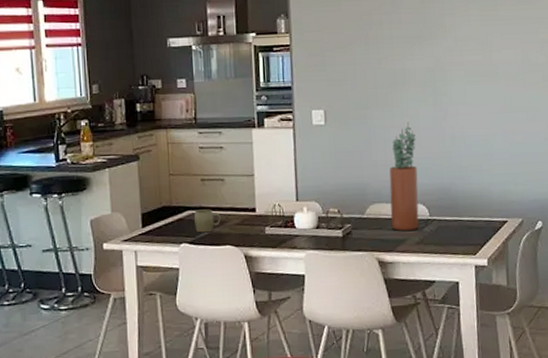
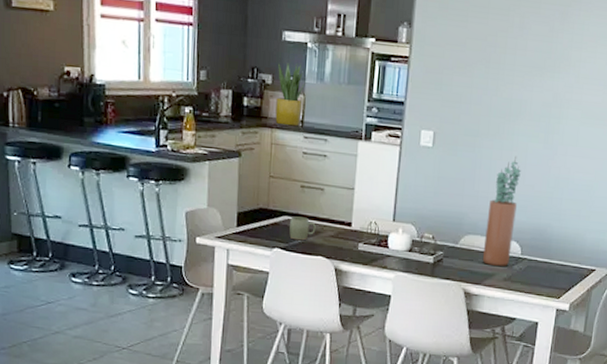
planter: none [166,66,195,125] -> present [275,62,307,127]

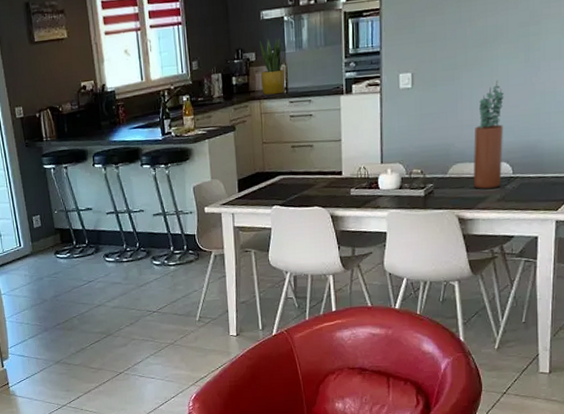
mug: present [289,216,316,241] -> none [285,174,309,196]

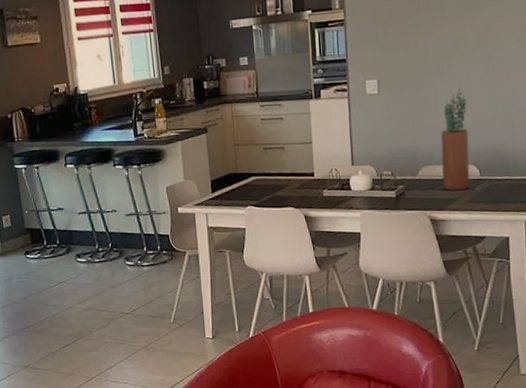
planter: present [260,37,287,96] -> none [229,45,256,99]

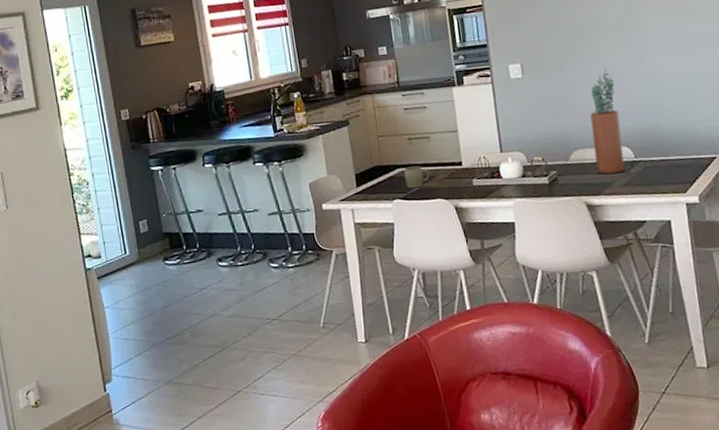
mug: none [258,175,282,197] -> present [404,166,430,189]

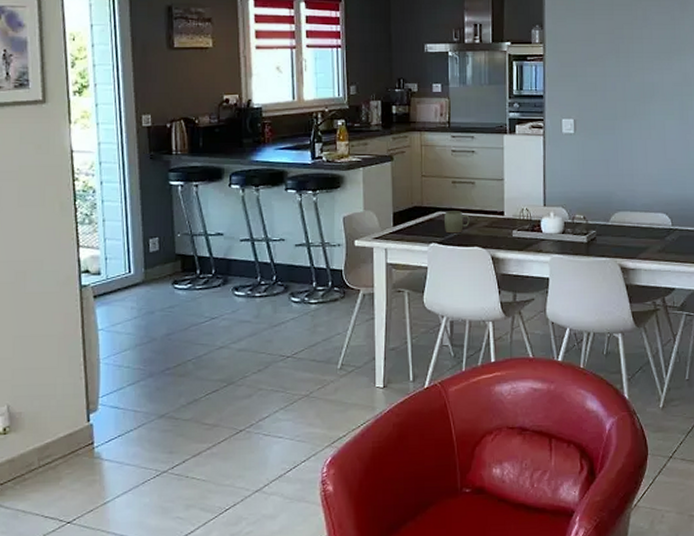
vase: present [590,68,625,175] -> none [634,134,662,240]

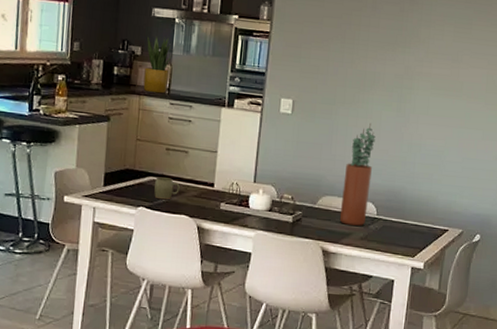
planter: none [423,71,450,128] -> present [143,36,174,94]
vase: none [634,134,662,240] -> present [339,123,376,227]

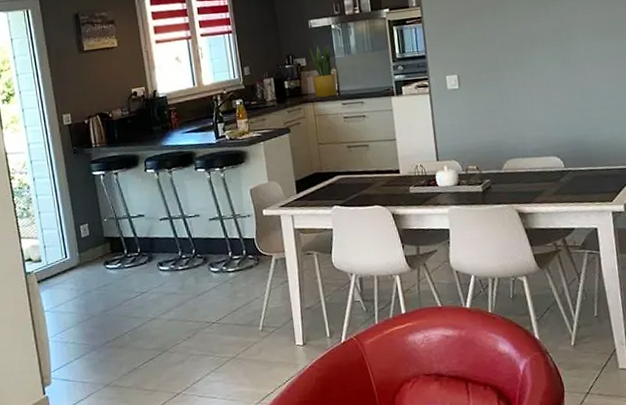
mug: present [154,177,180,200] -> none [343,173,368,196]
vase: present [339,123,376,227] -> none [523,80,555,184]

